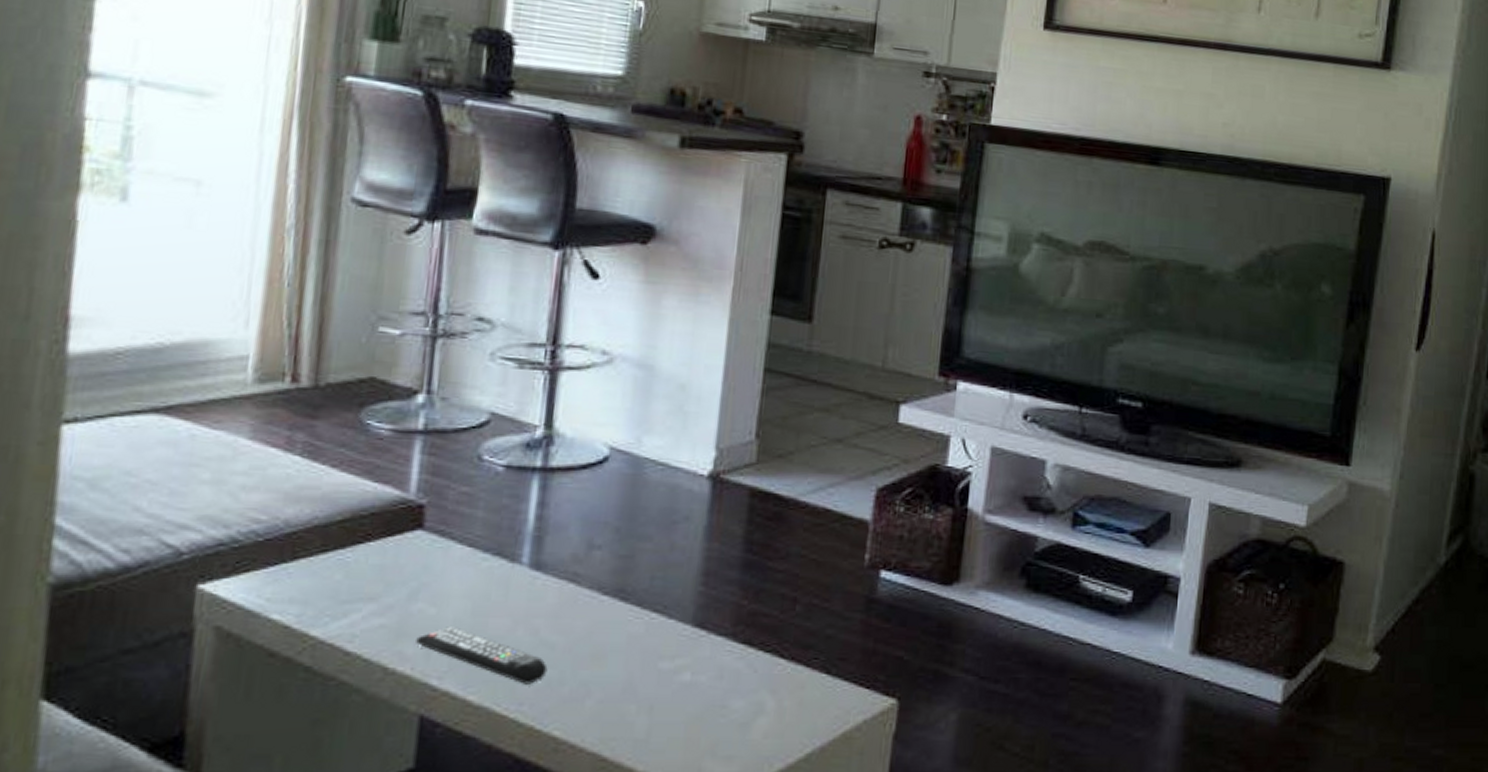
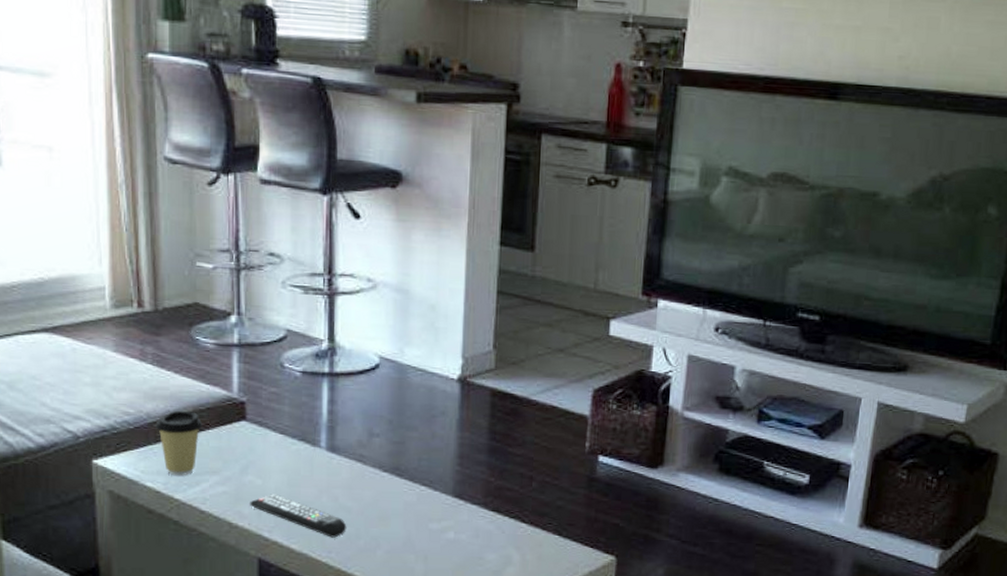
coffee cup: none [295,516,363,605] -> present [155,410,203,476]

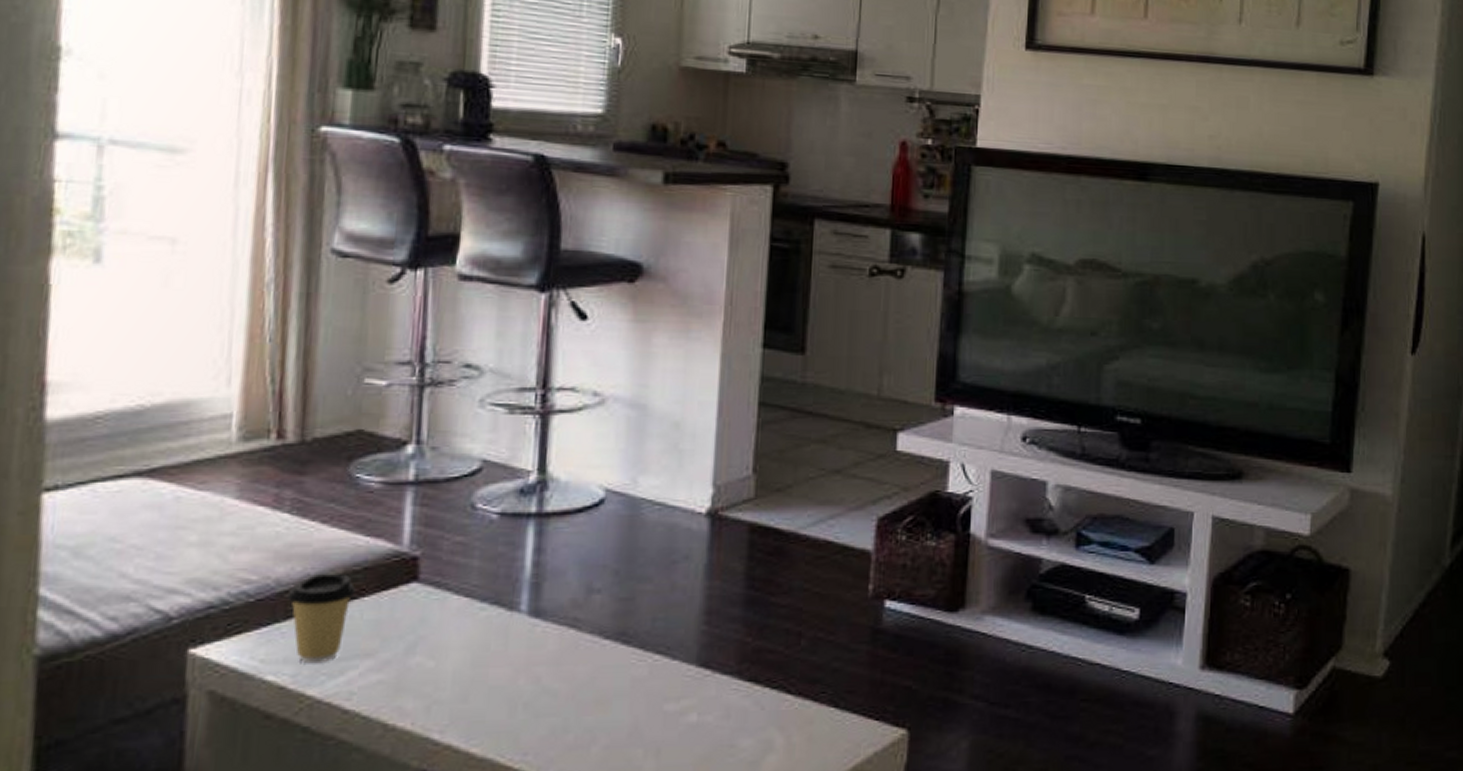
remote control: present [250,494,347,538] -> none [415,679,551,734]

